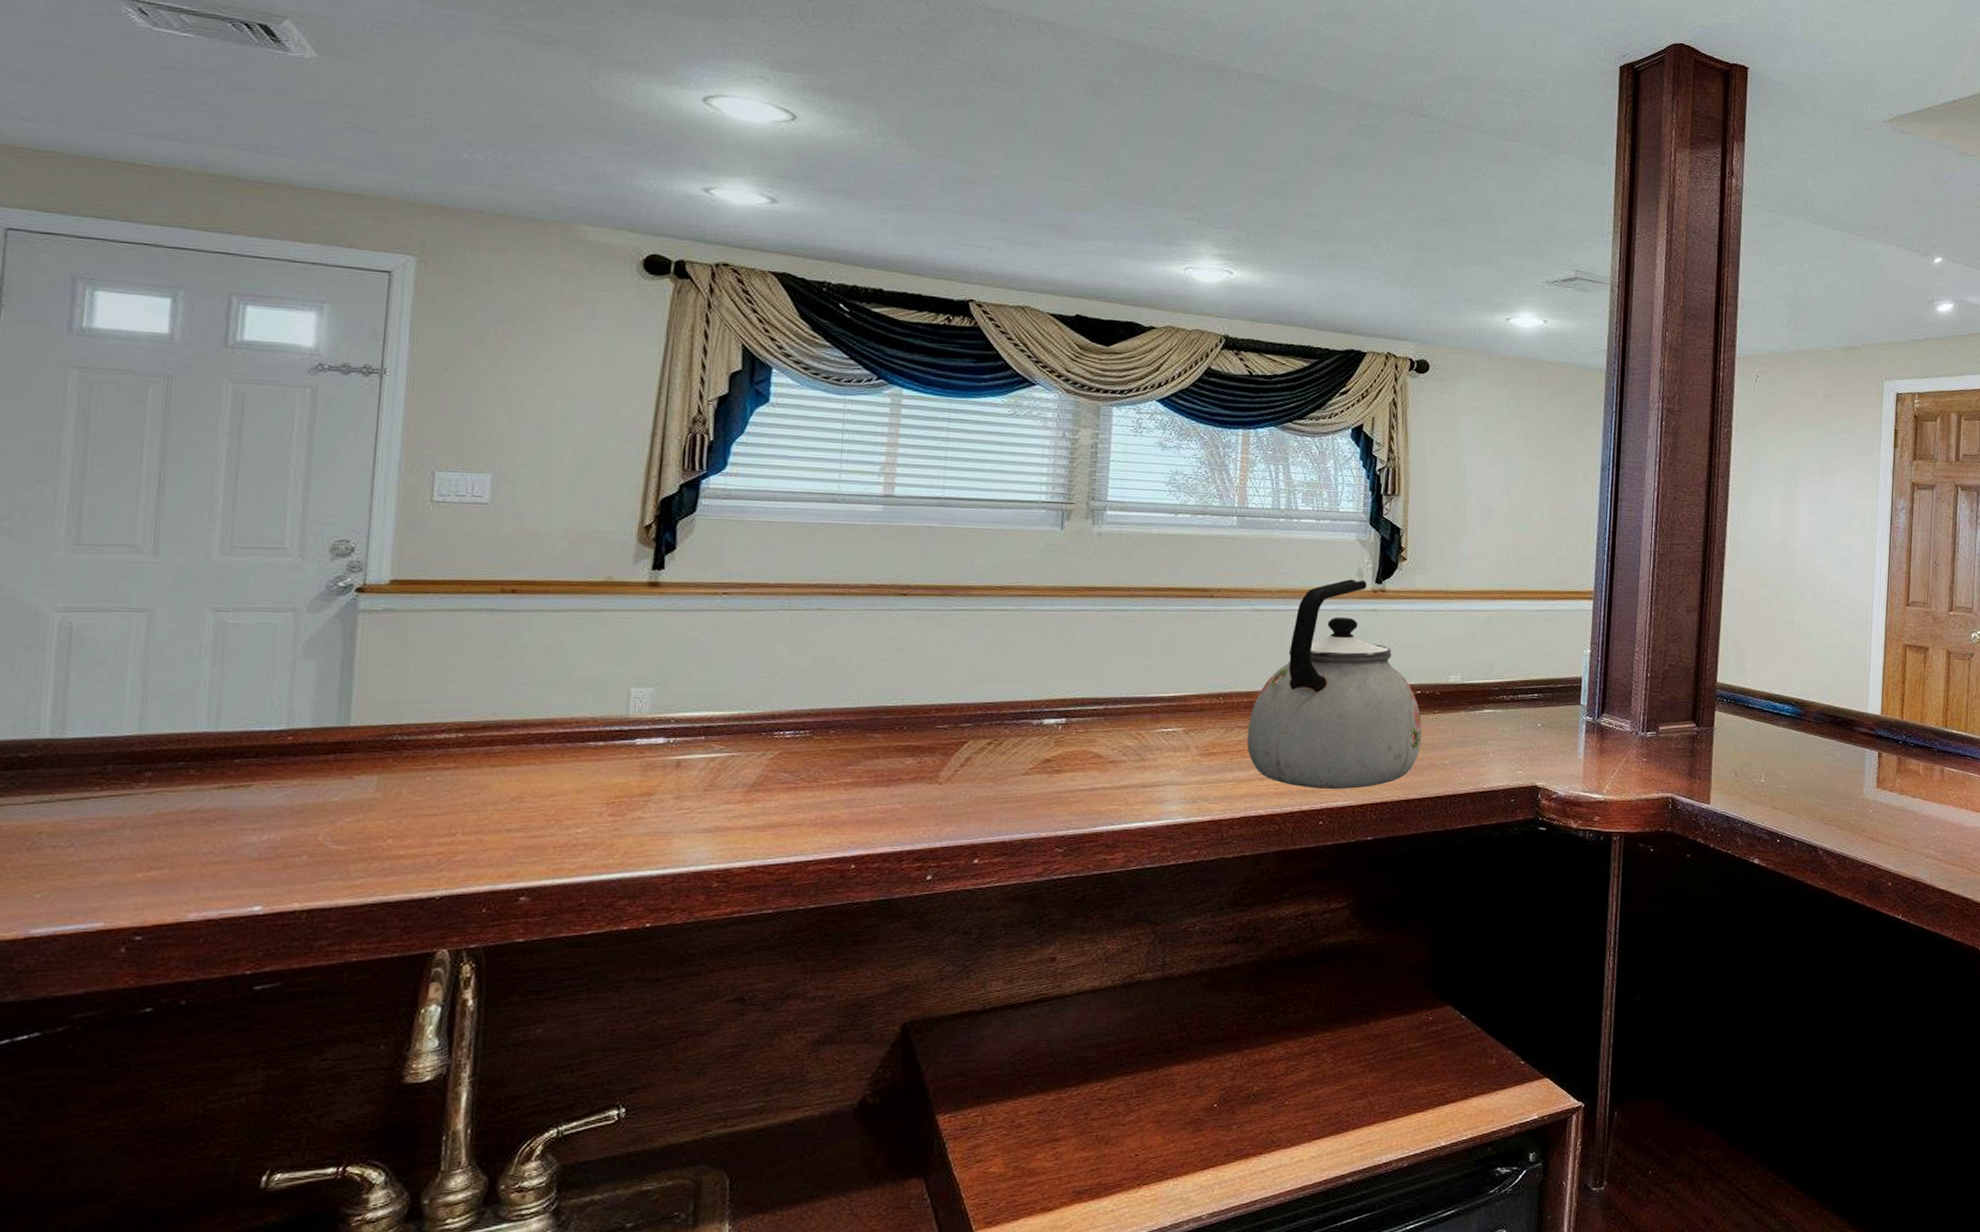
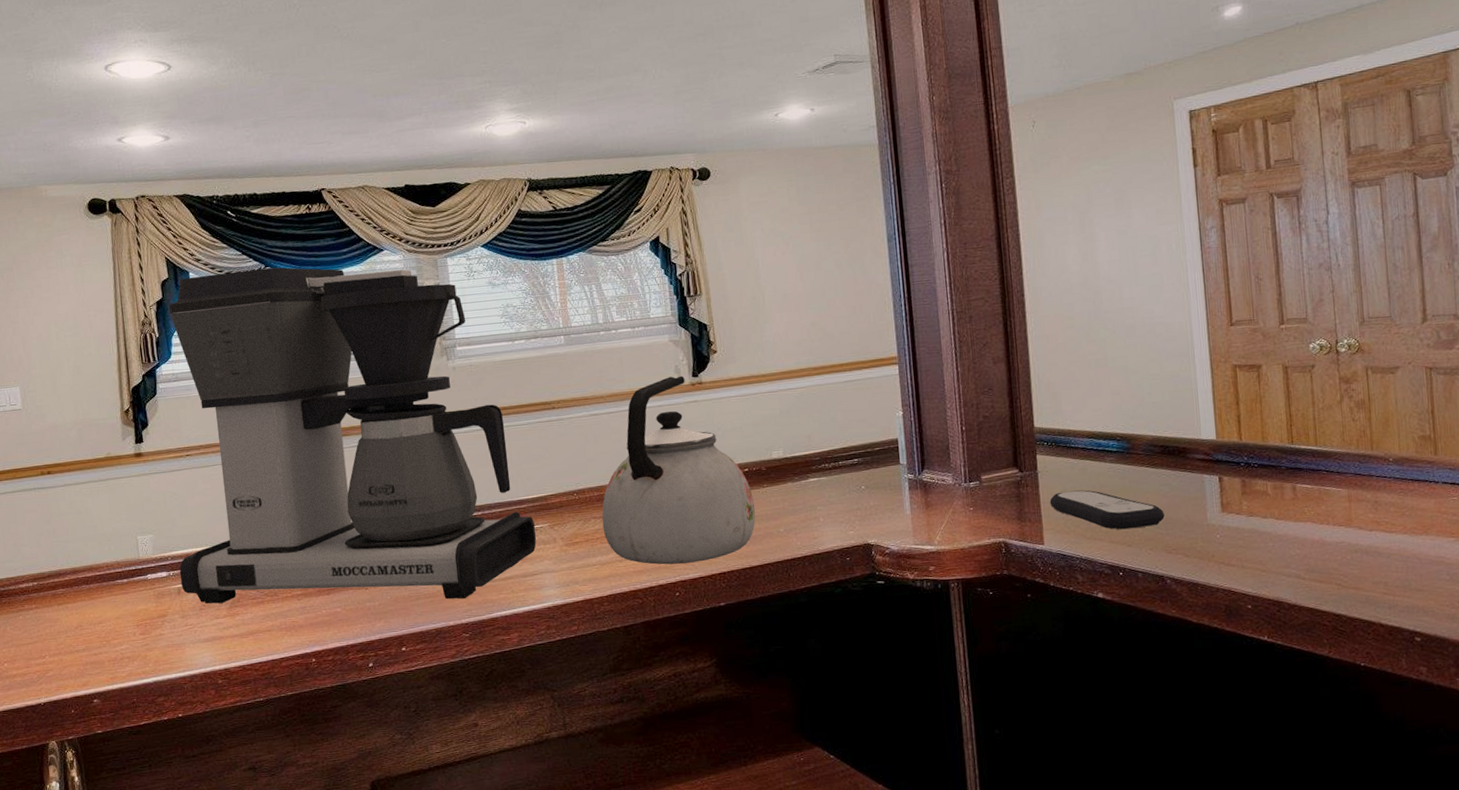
coffee maker: none [682,374,1167,806] -> present [168,267,536,604]
remote control: none [1721,751,1826,796] -> present [1049,490,1165,530]

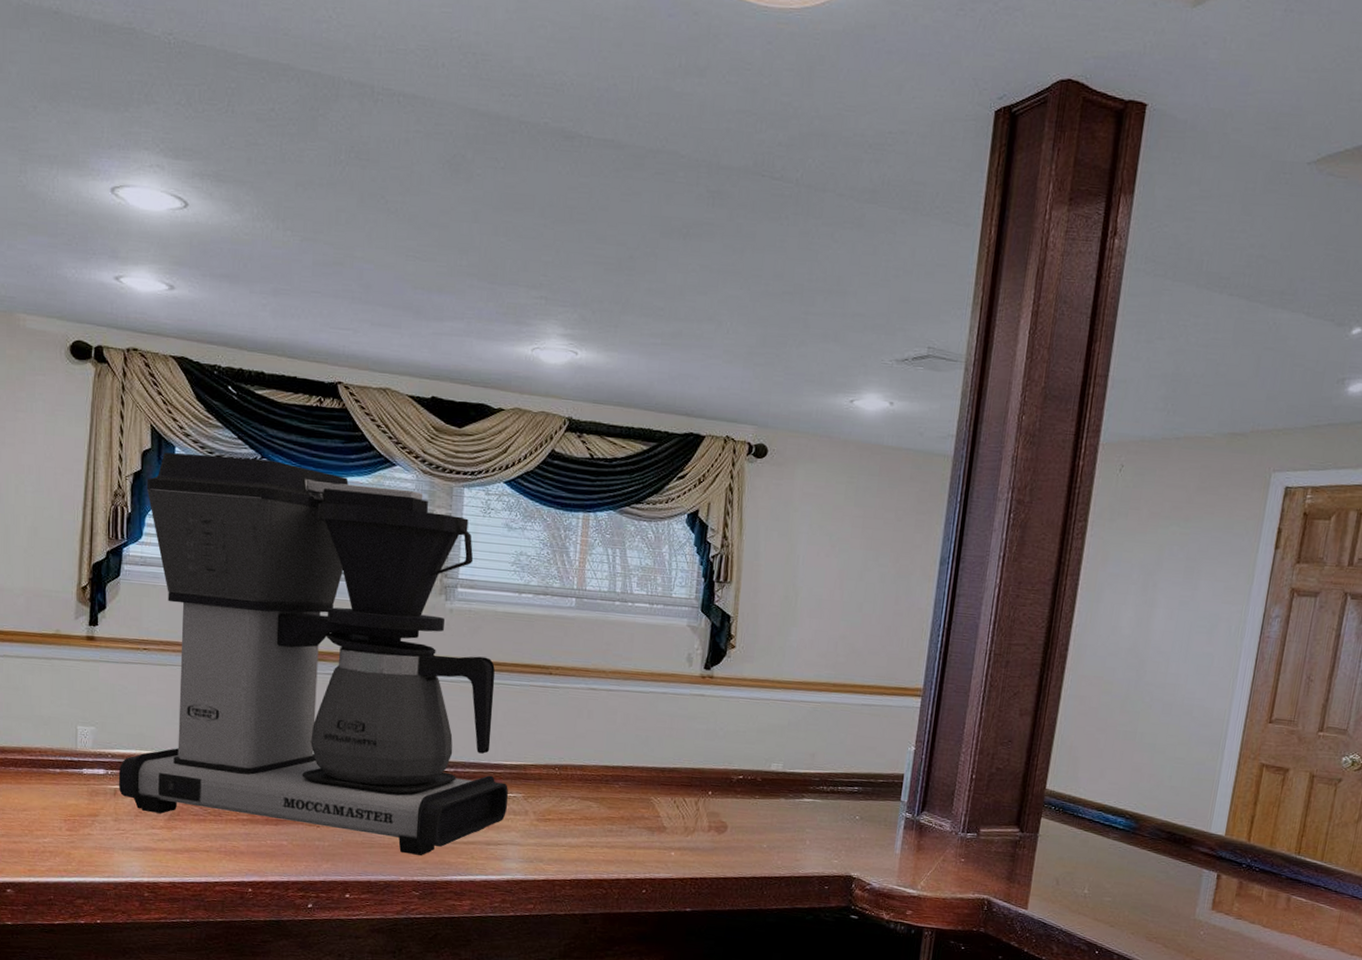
kettle: present [602,375,756,565] -> none [579,664,743,863]
remote control: present [1049,490,1165,530] -> none [1042,859,1155,911]

